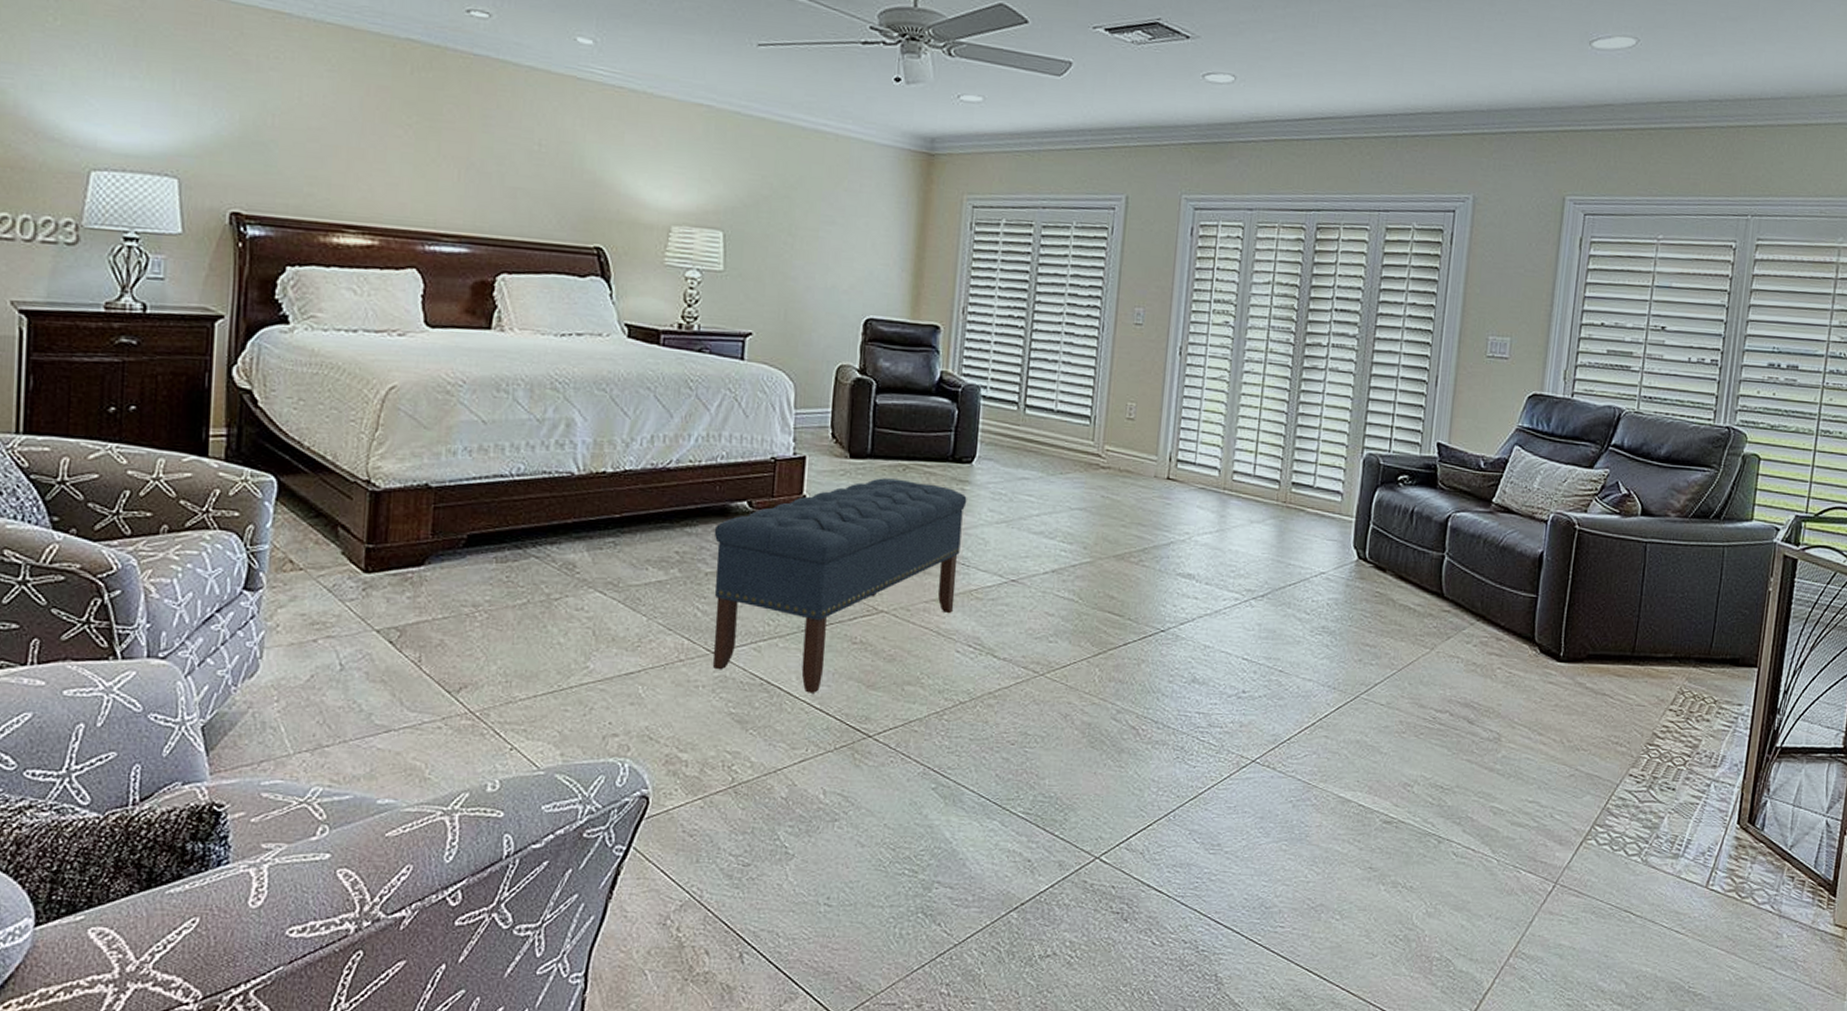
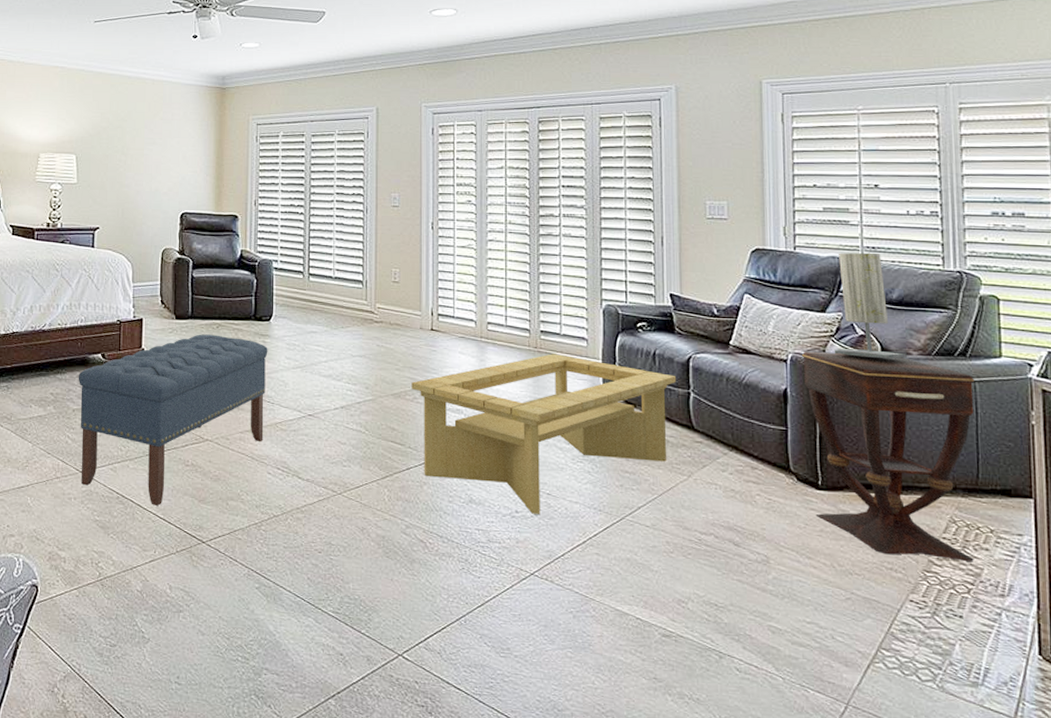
coffee table: none [1138,509,1433,694] -> present [411,354,677,514]
side table: none [1552,511,1725,733] -> present [801,351,975,561]
table lamp: none [1595,402,1665,521] -> present [834,253,907,359]

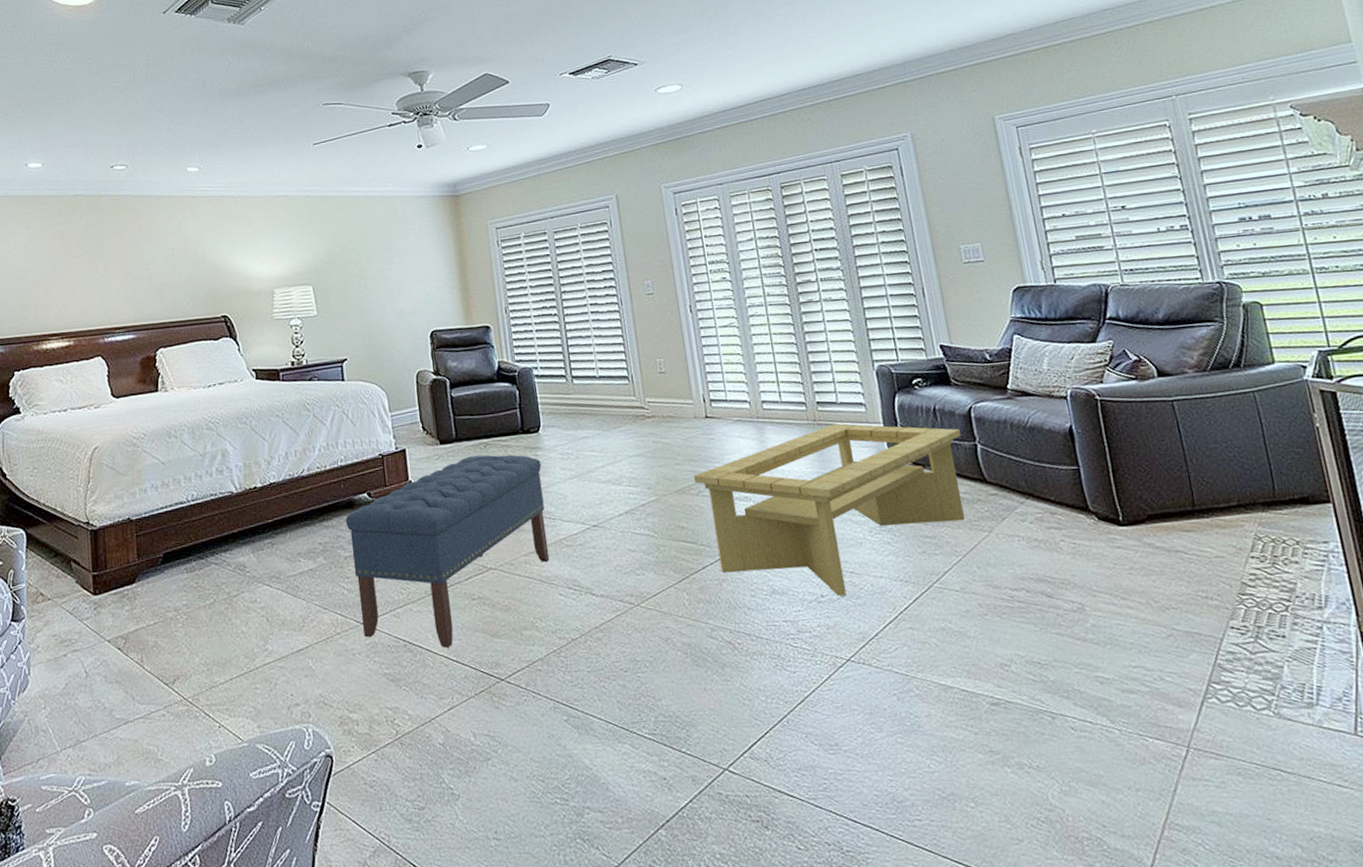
side table: present [801,351,975,561] -> none [1080,377,1286,583]
table lamp: present [834,253,907,359] -> none [1098,275,1184,384]

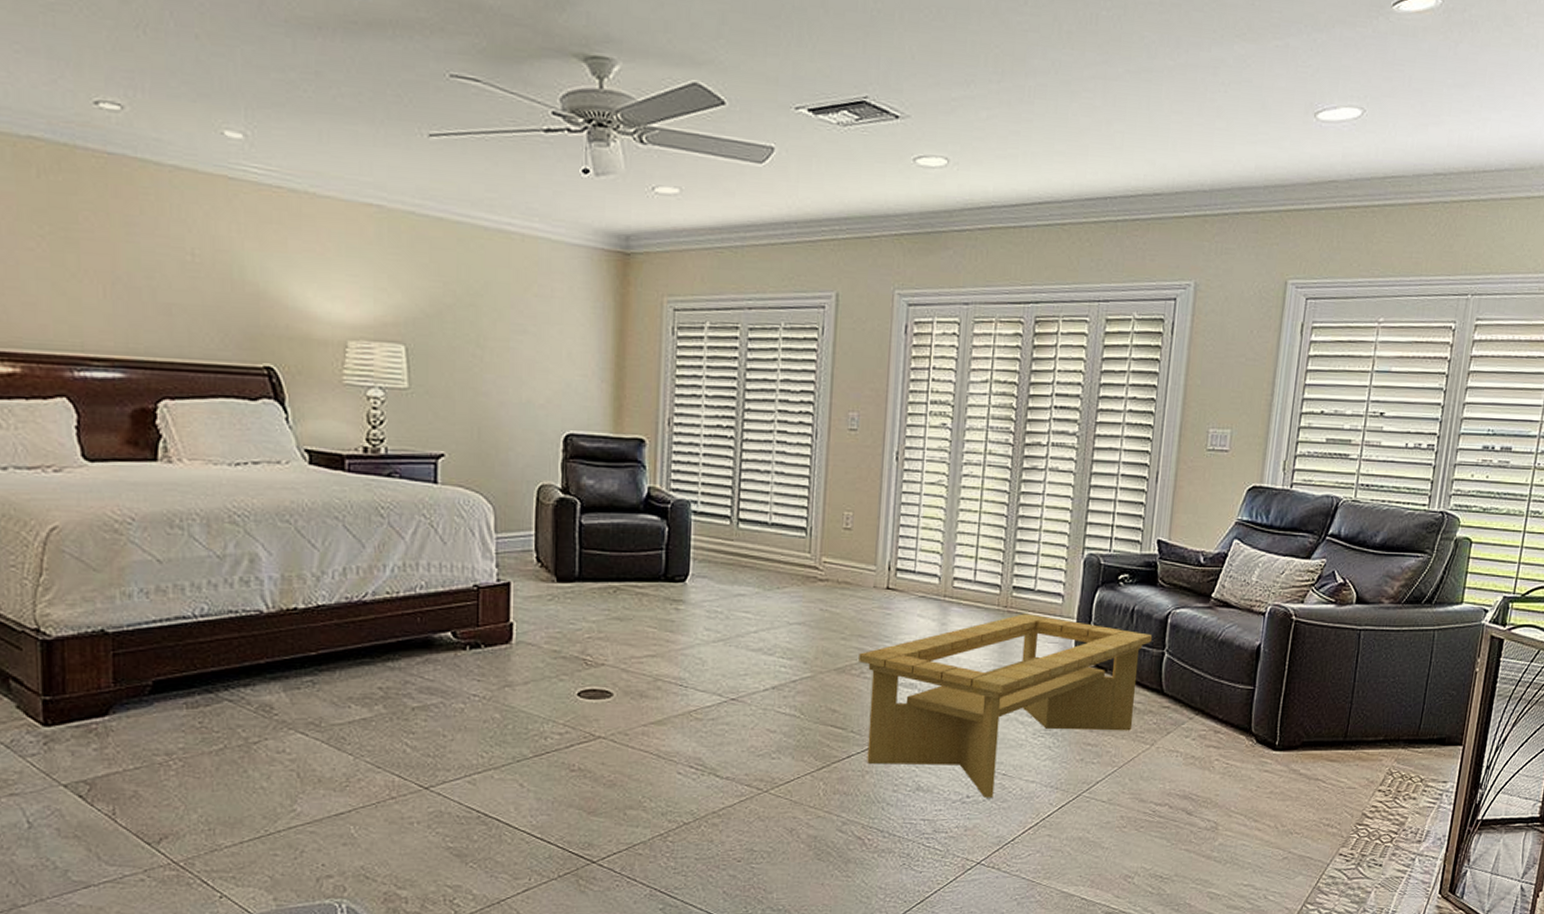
bench: present [345,454,550,648] -> none [418,601,682,823]

